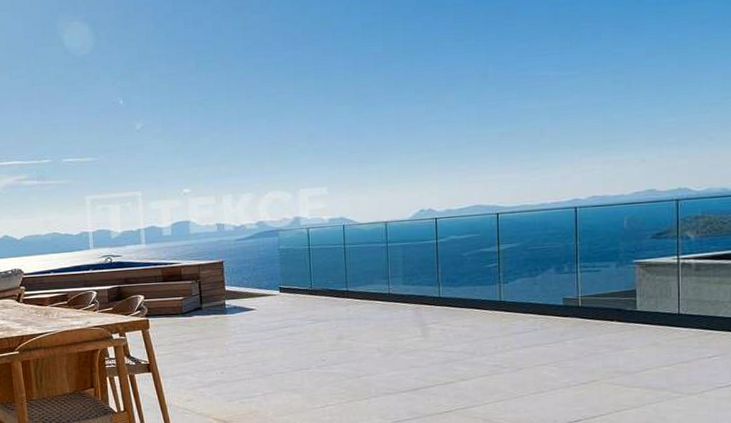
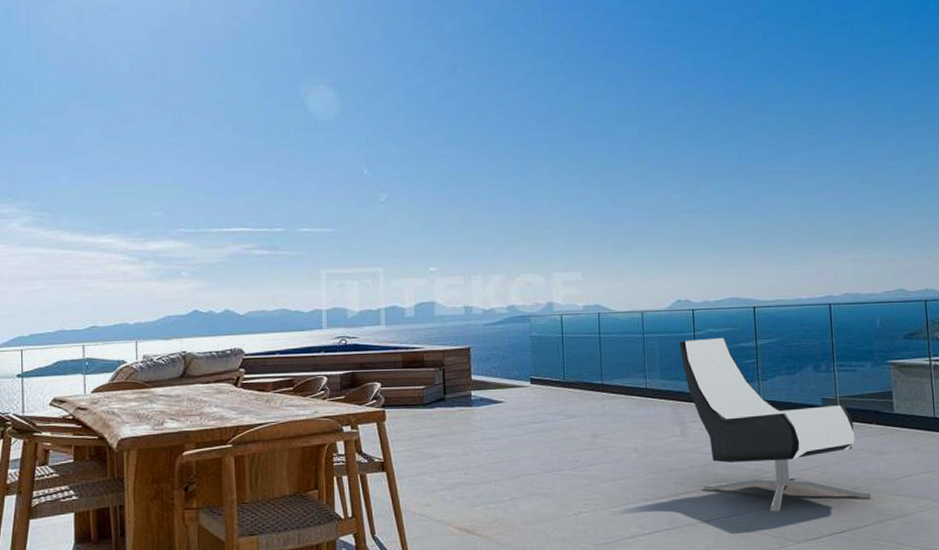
lounge chair: none [421,243,608,404] -> present [679,337,871,512]

